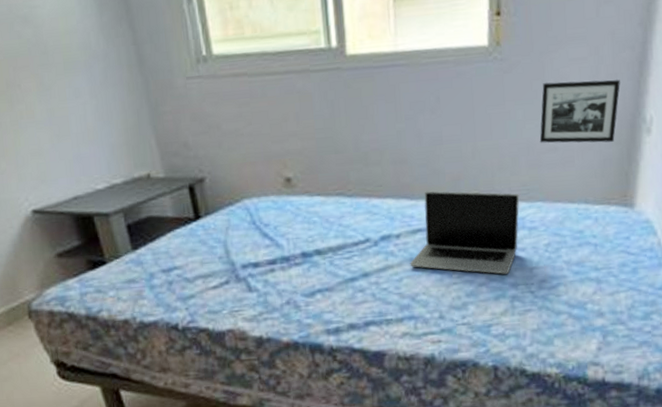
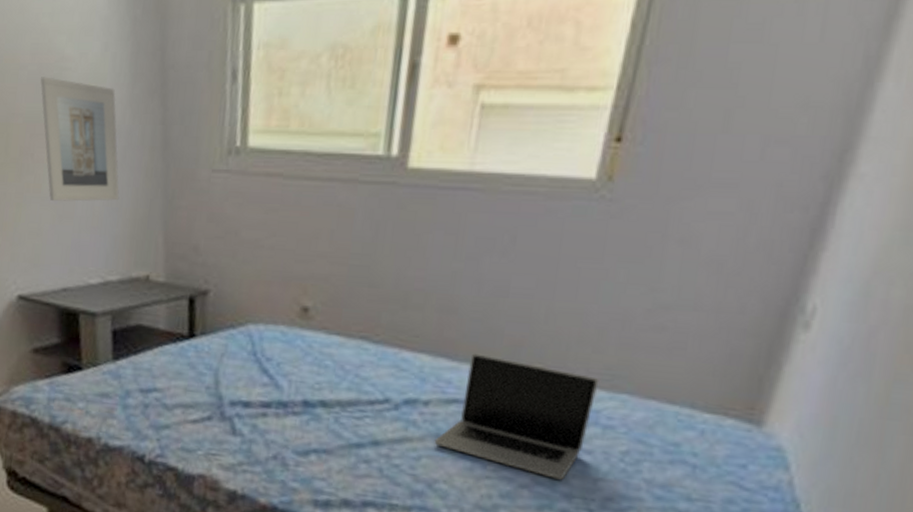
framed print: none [13,15,109,123] -> present [40,77,120,202]
picture frame: present [539,80,620,143] -> none [642,239,777,332]

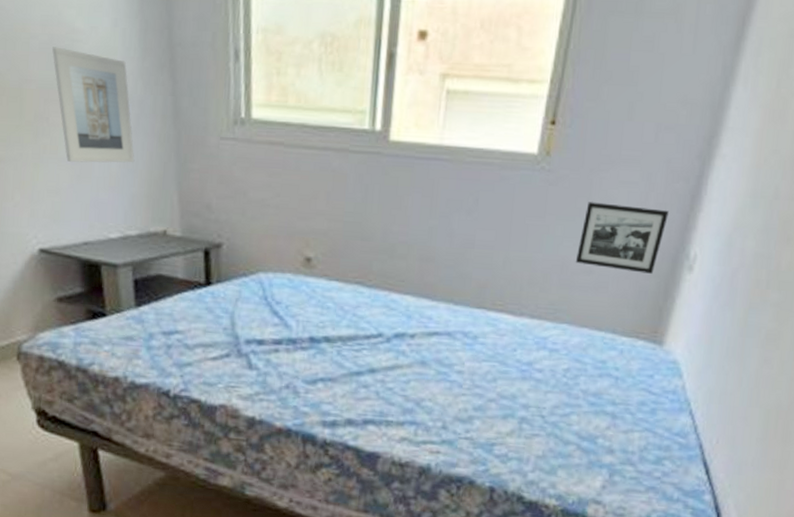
laptop: present [434,353,599,480] -> none [420,294,546,394]
picture frame: none [642,239,777,332] -> present [575,202,669,274]

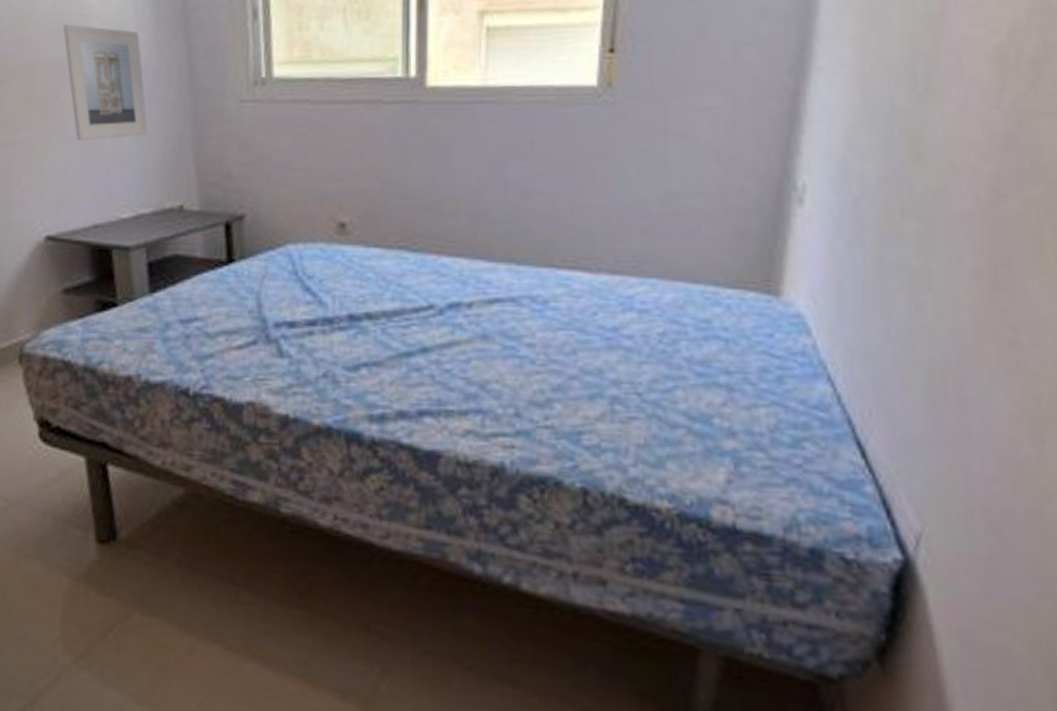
picture frame: present [575,202,669,274] -> none [657,133,764,211]

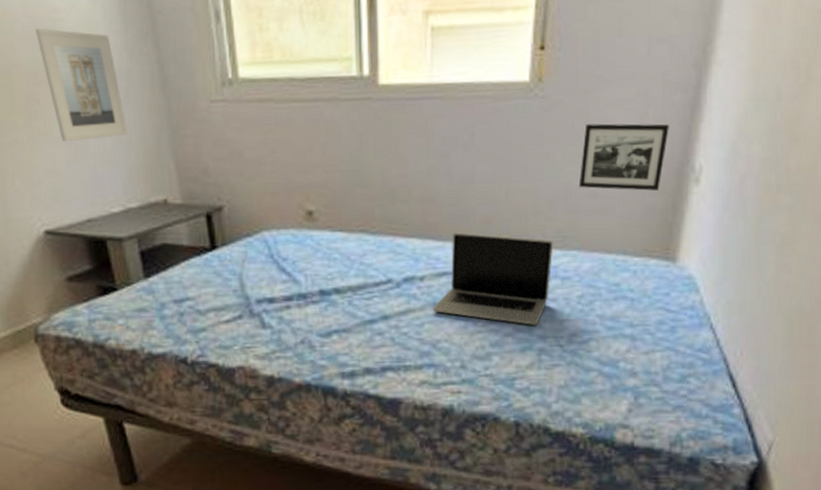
laptop: none [482,253,628,367] -> present [433,232,554,325]
picture frame: none [657,133,764,211] -> present [578,123,669,191]

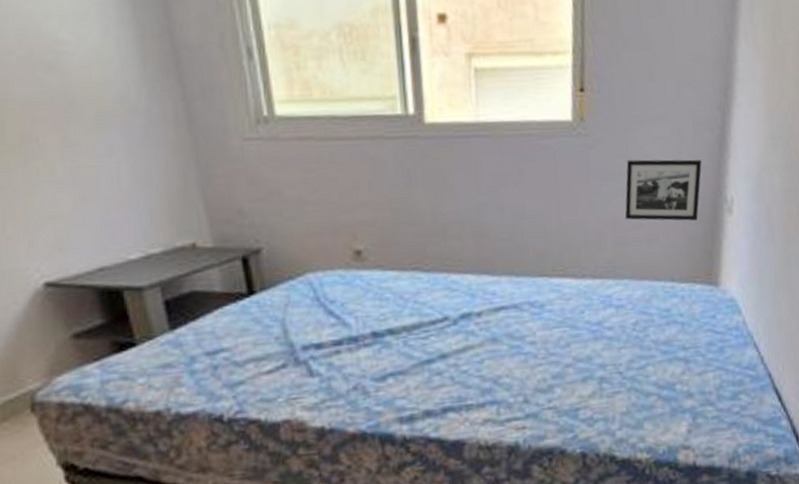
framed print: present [36,28,128,142] -> none [34,61,149,183]
laptop: present [433,232,554,325] -> none [492,266,606,355]

